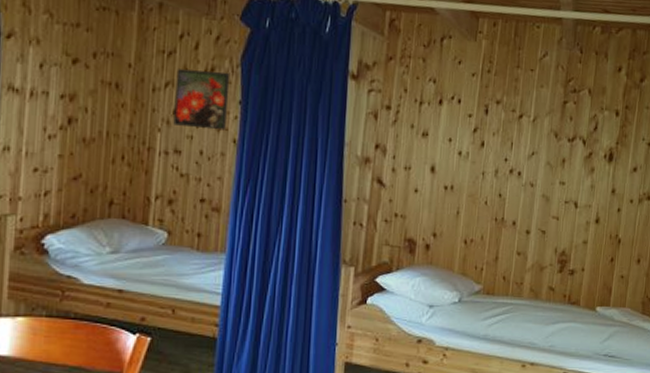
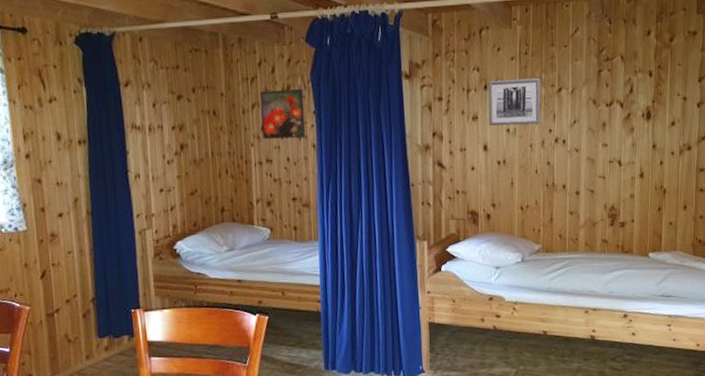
wall art: none [439,96,502,151] -> present [488,77,541,126]

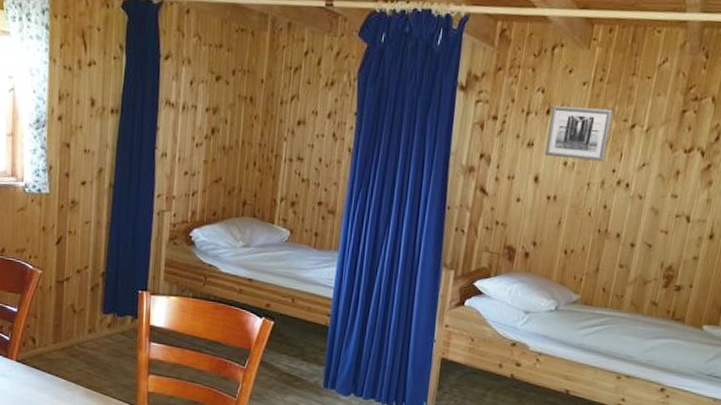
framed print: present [259,88,305,140] -> none [297,83,348,140]

